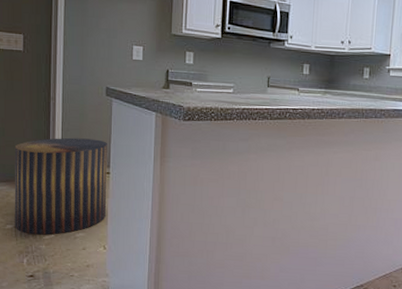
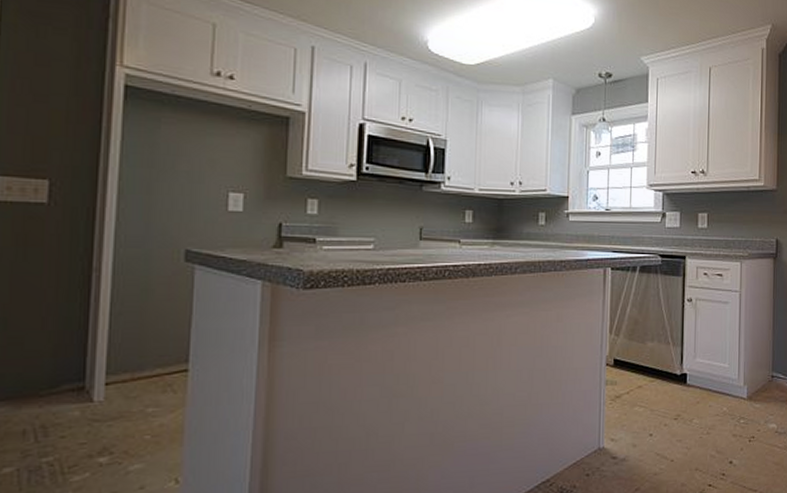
stool: present [14,137,108,235] -> none [18,323,187,478]

